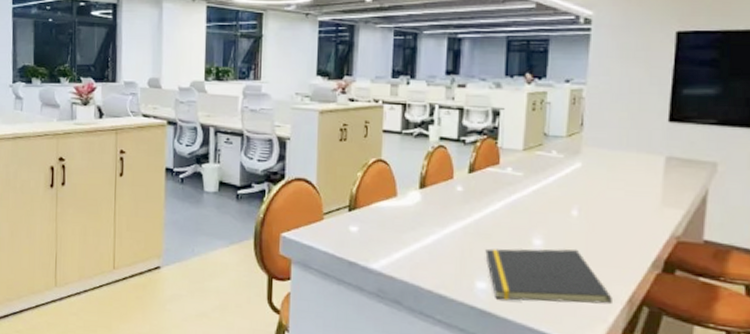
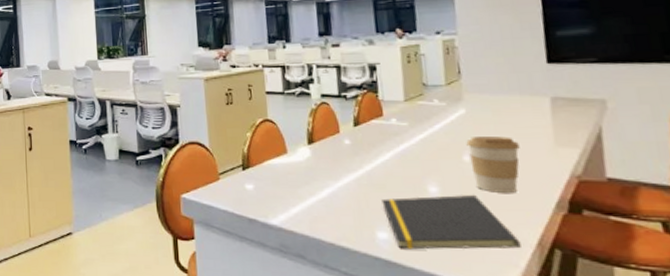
coffee cup: none [577,191,628,250] -> present [466,137,520,193]

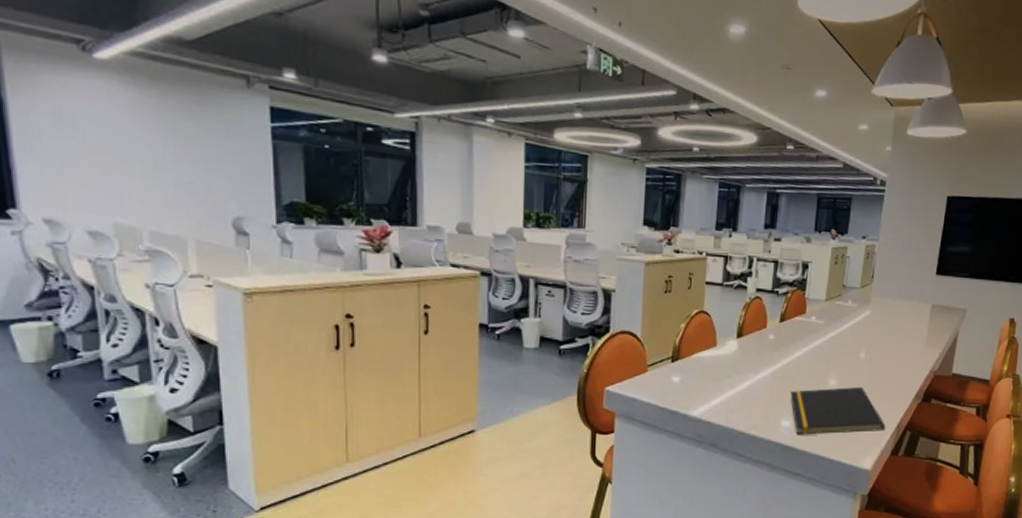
coffee cup: present [466,137,520,193] -> none [864,336,902,385]

